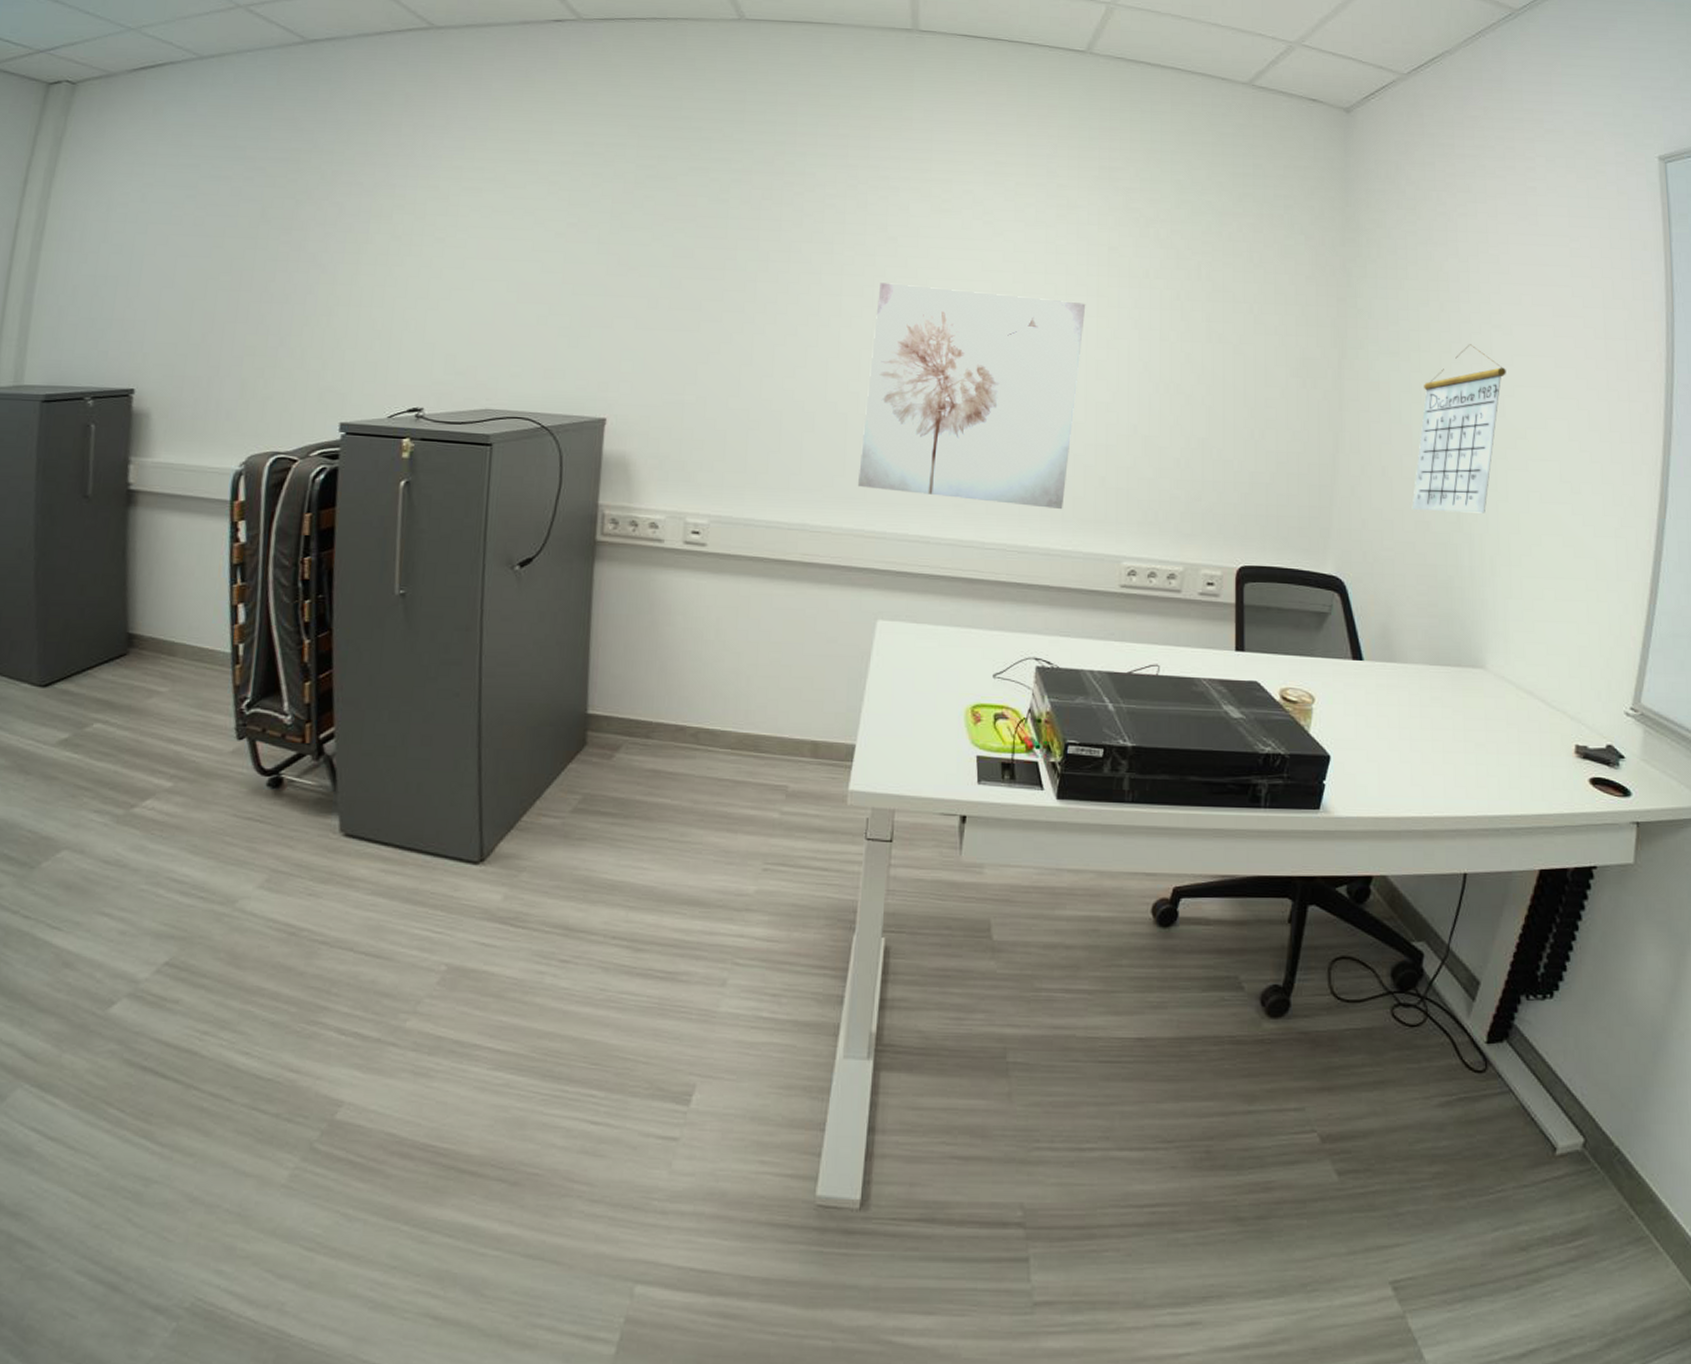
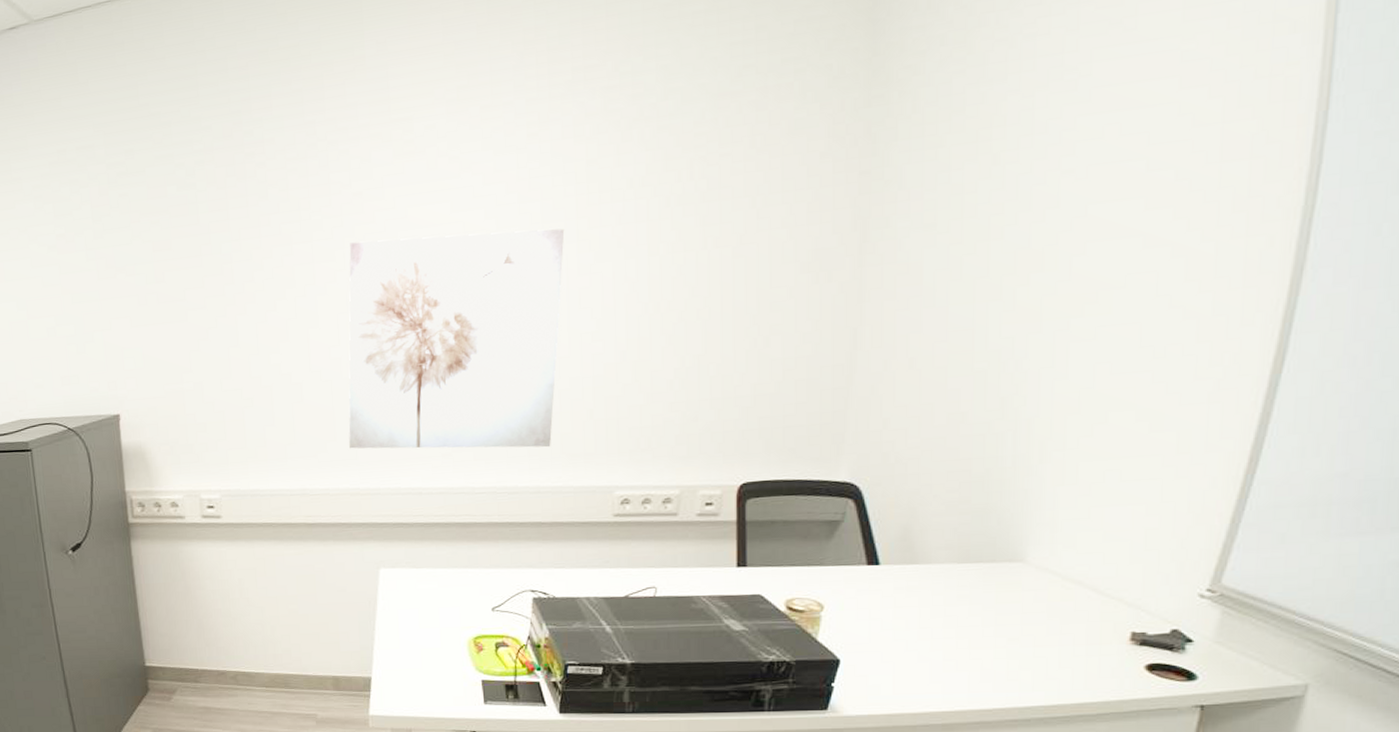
calendar: present [1412,344,1506,513] -> none [944,199,1077,401]

